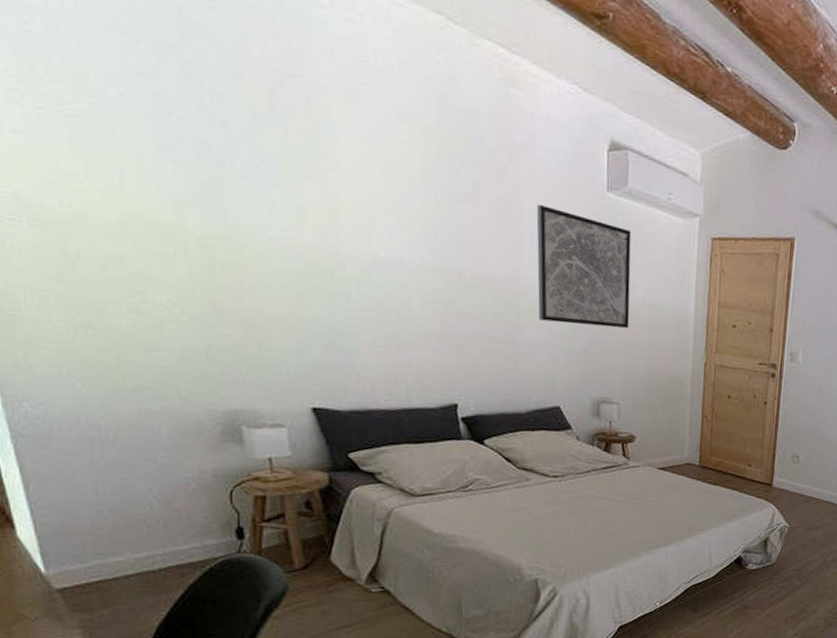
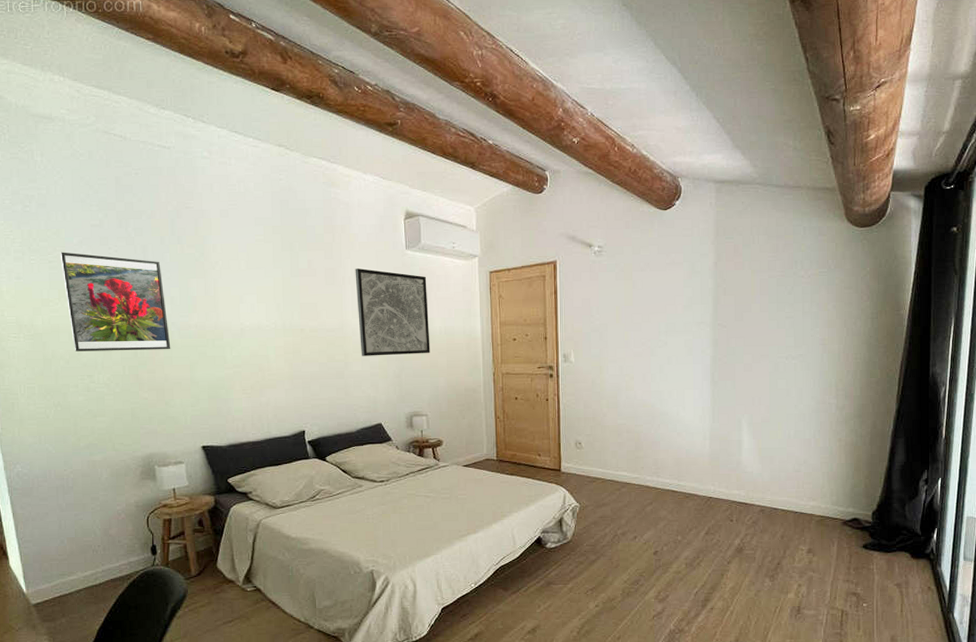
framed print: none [86,103,267,274] -> present [60,252,171,352]

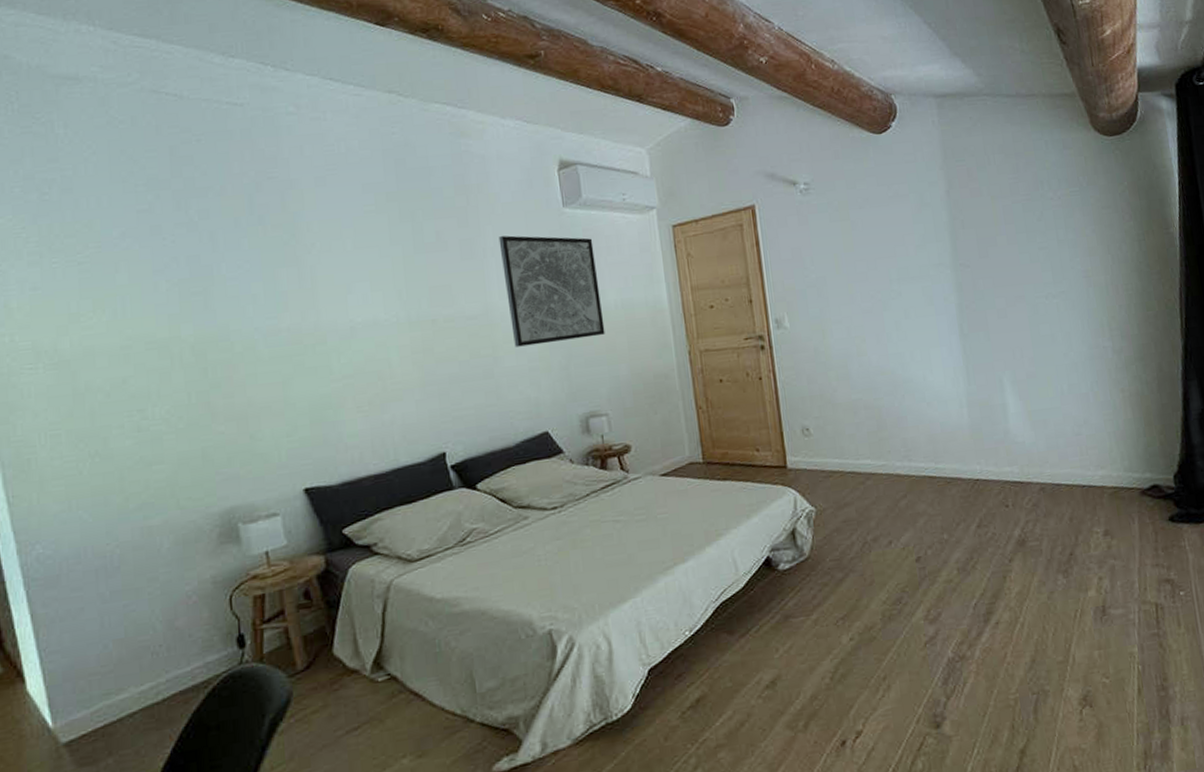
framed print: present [60,252,171,352] -> none [94,248,255,380]

